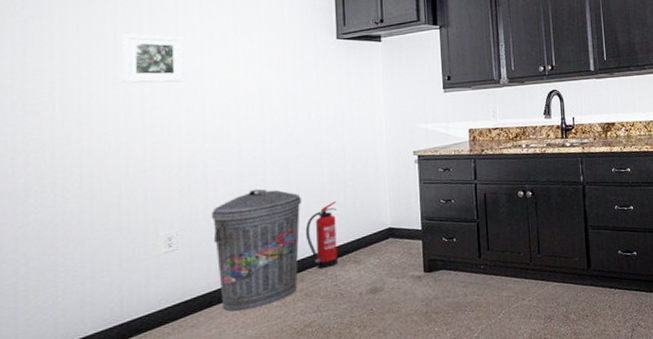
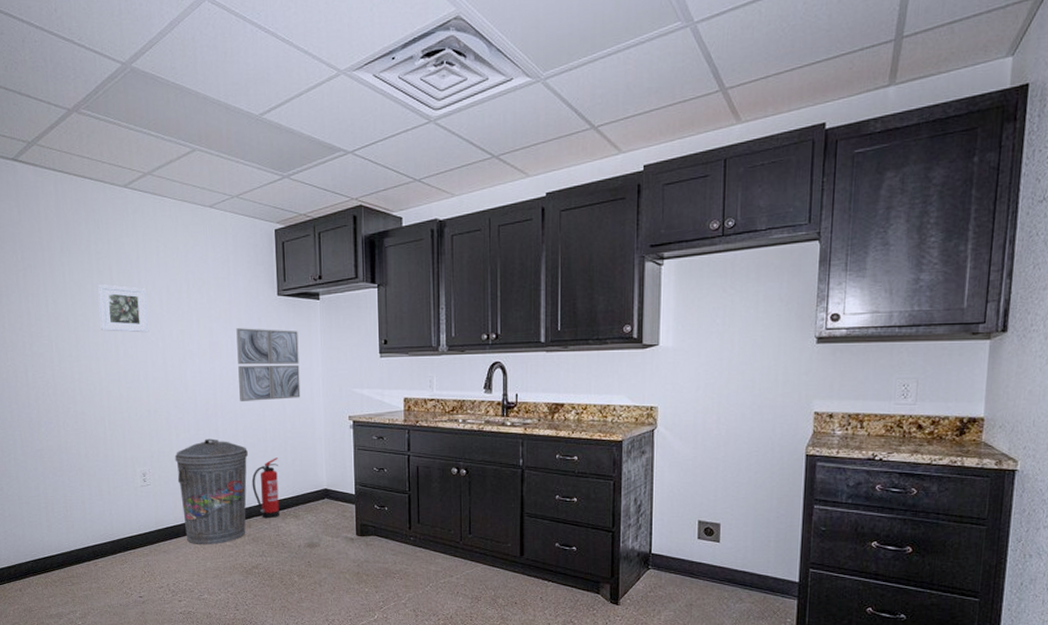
wall art: none [290,71,362,146] -> present [236,328,301,401]

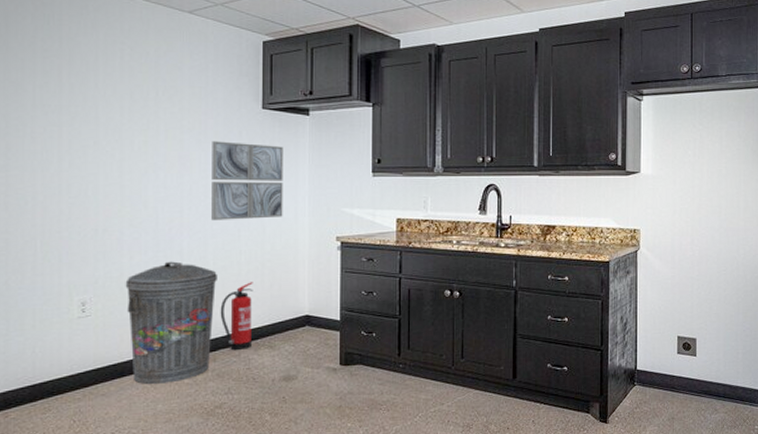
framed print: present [97,284,149,333] -> none [40,86,104,142]

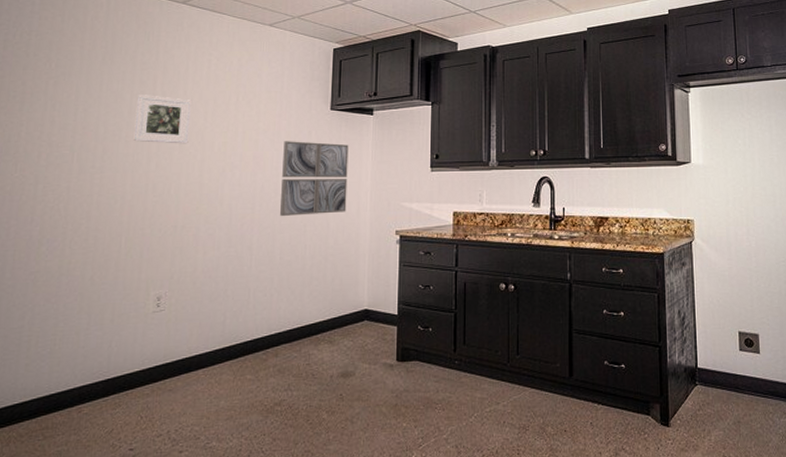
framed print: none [40,86,104,142] -> present [133,95,191,144]
trash can: present [125,261,217,385] -> none [197,256,283,381]
fire extinguisher: present [220,282,253,351] -> none [283,276,316,346]

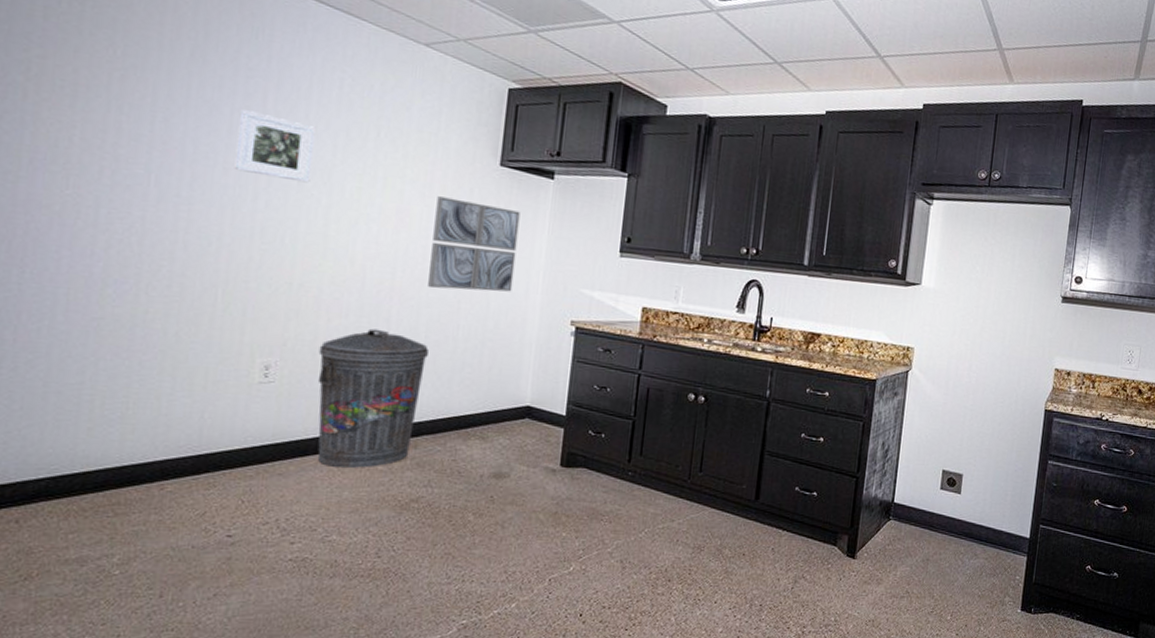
trash can: none [197,256,283,381] -> present [317,328,429,469]

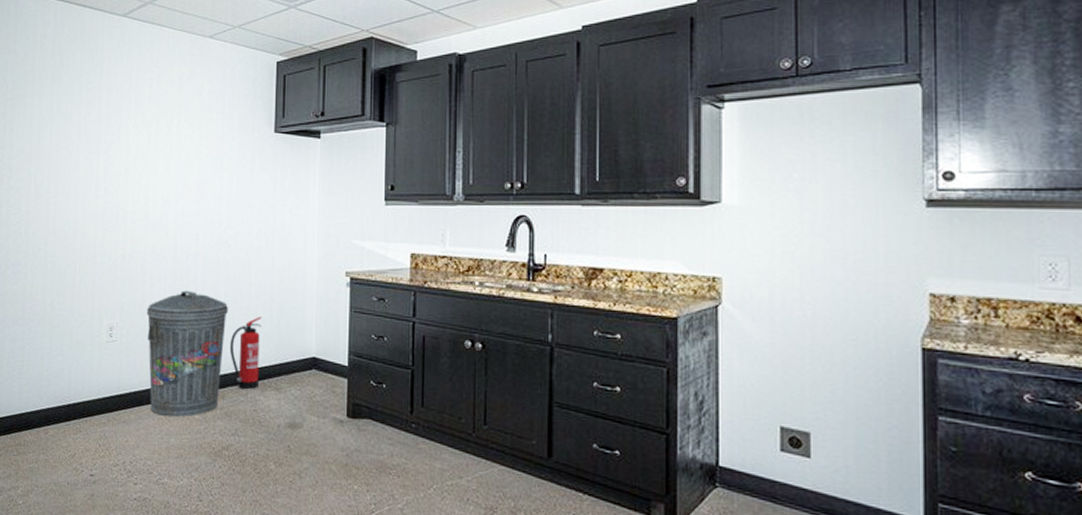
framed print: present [234,110,315,183] -> none [83,116,135,169]
fire extinguisher: none [427,362,470,439] -> present [229,317,262,390]
wall art: present [428,196,521,292] -> none [224,167,294,250]

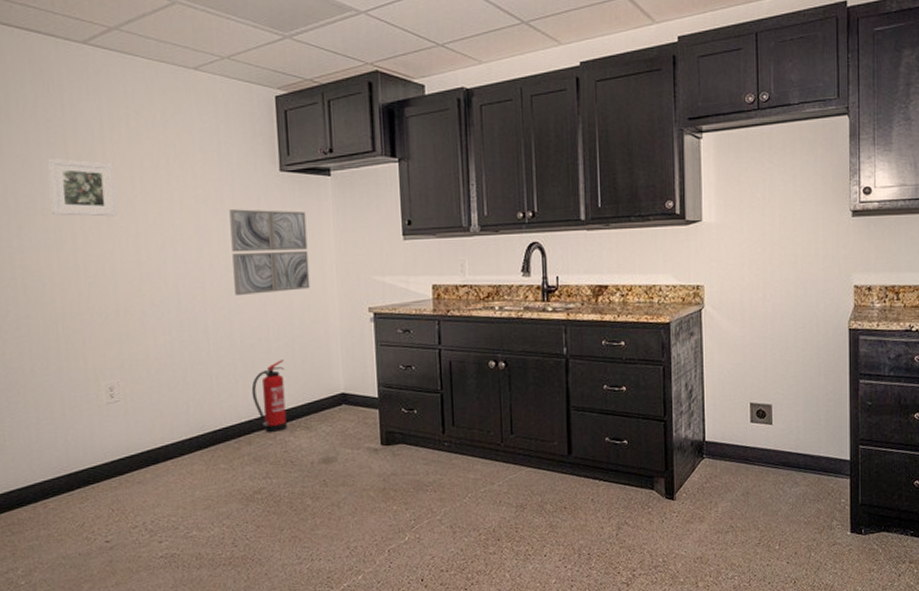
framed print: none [83,116,135,169] -> present [47,159,117,217]
trash can: present [146,290,228,418] -> none [151,341,246,471]
wall art: none [224,167,294,250] -> present [229,209,311,295]

